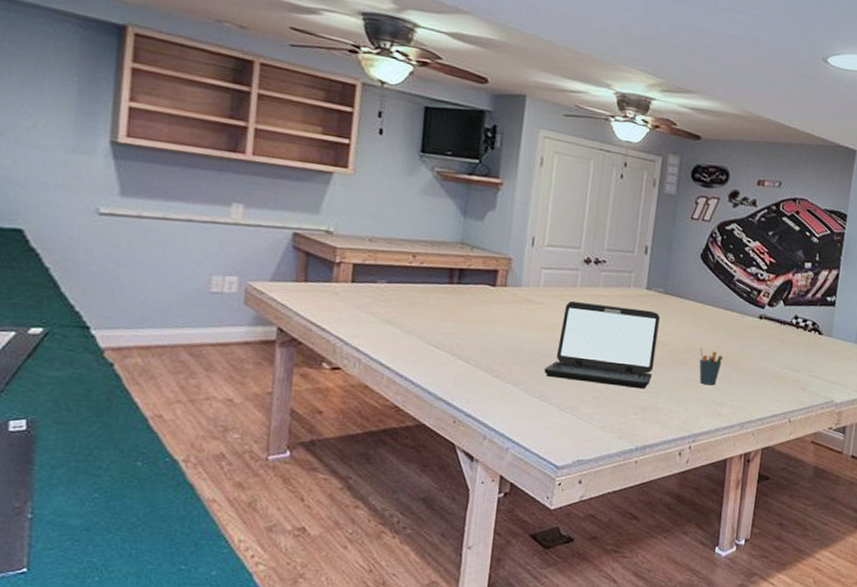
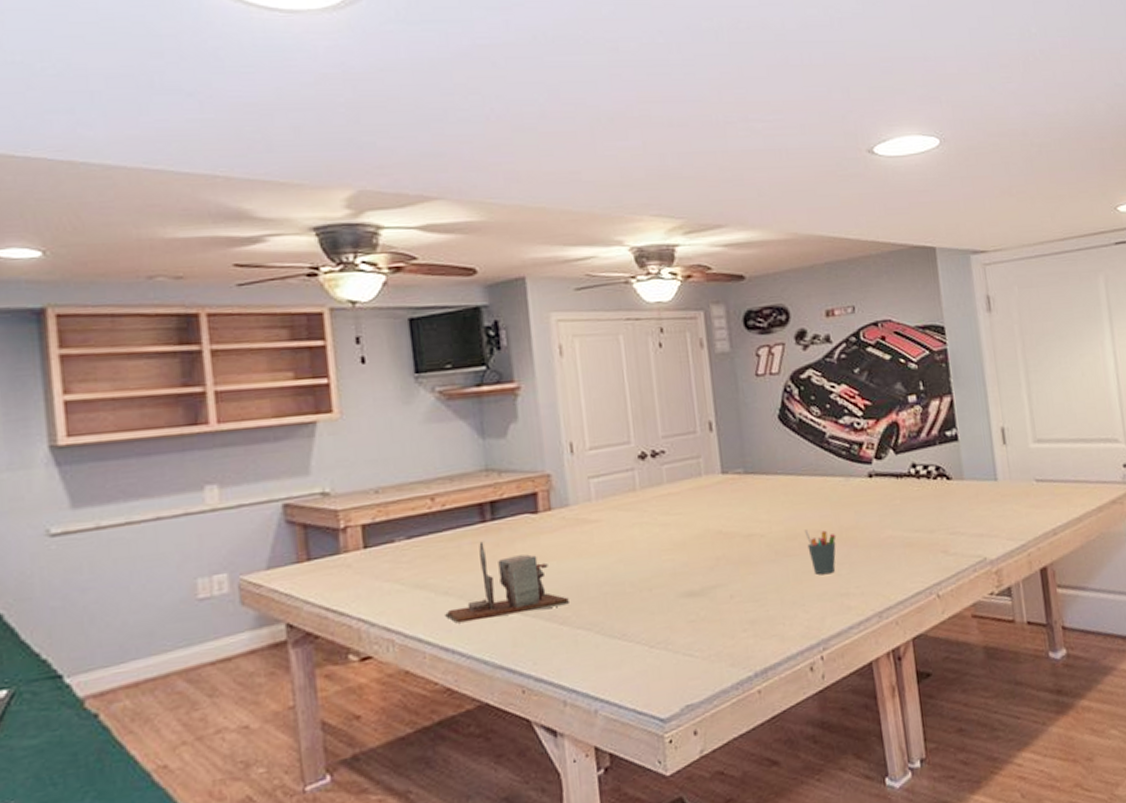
desk organizer: none [405,298,505,363] -> present [445,541,569,623]
laptop: present [544,301,660,390] -> none [619,498,754,610]

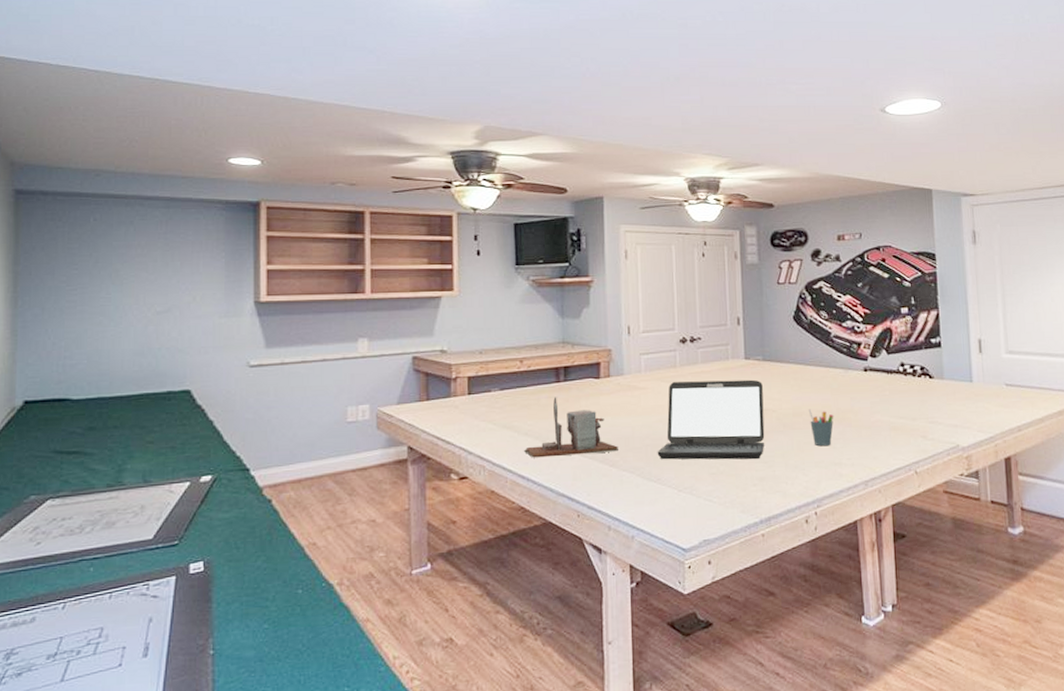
laptop: none [619,498,754,610] -> present [657,379,765,460]

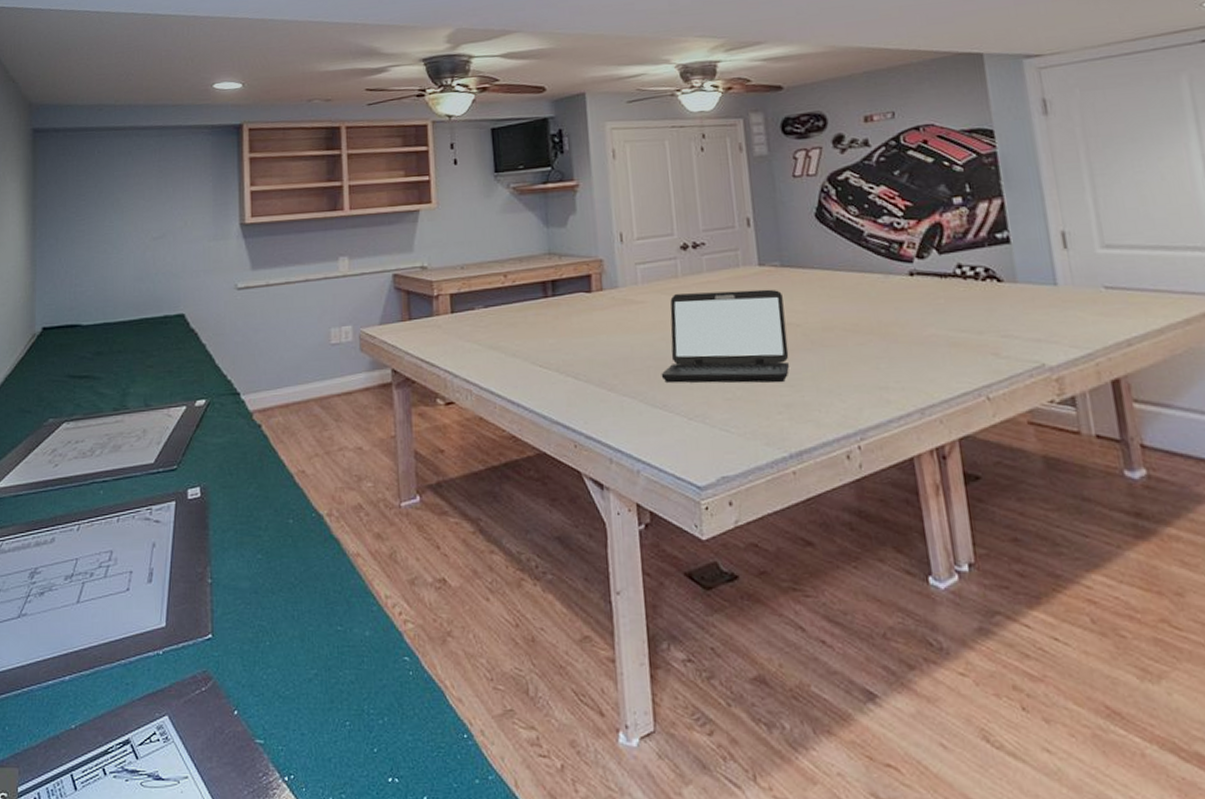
desk organizer: present [524,397,618,458] -> none [513,314,617,381]
pen holder: present [808,409,834,447] -> none [841,322,875,367]

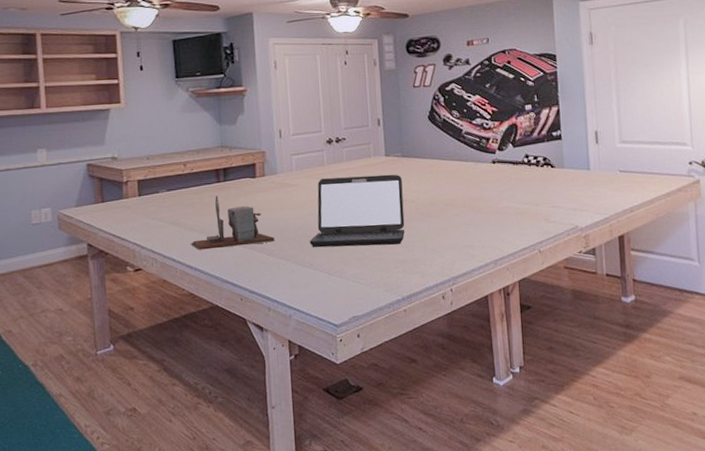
desk organizer: none [513,314,617,381] -> present [191,195,275,250]

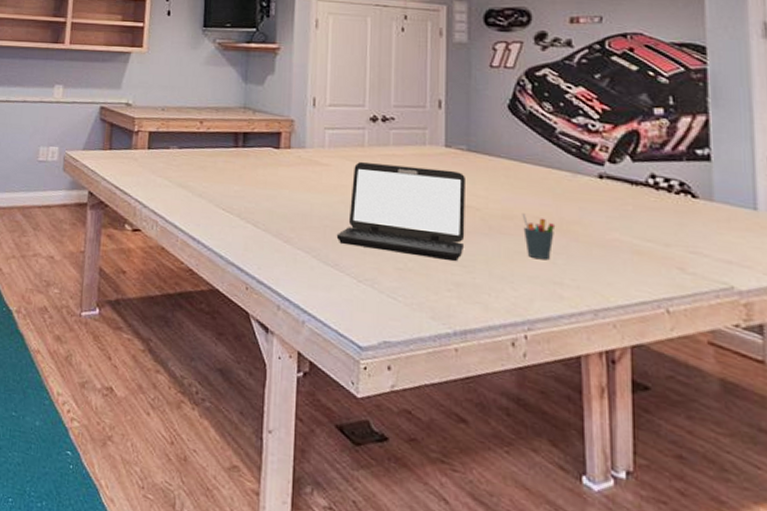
desk organizer: present [191,195,275,250] -> none [197,162,294,228]
pen holder: none [443,199,466,231] -> present [522,213,556,260]

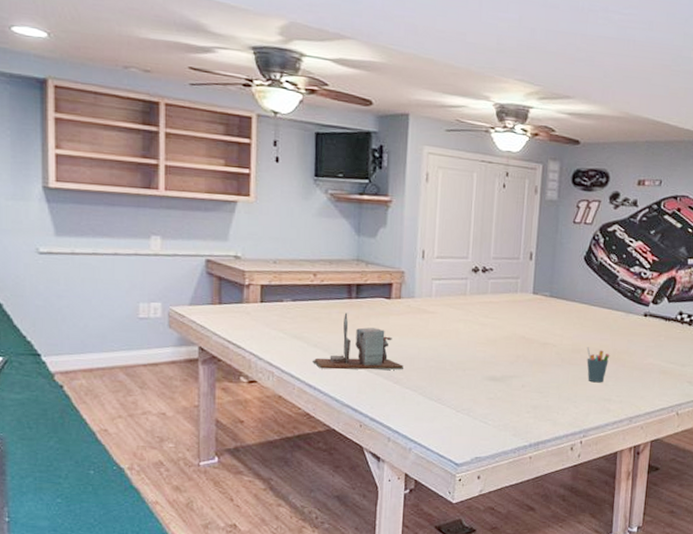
desk organizer: none [197,162,294,228] -> present [313,312,403,370]
laptop: present [336,162,465,262] -> none [440,309,547,389]

